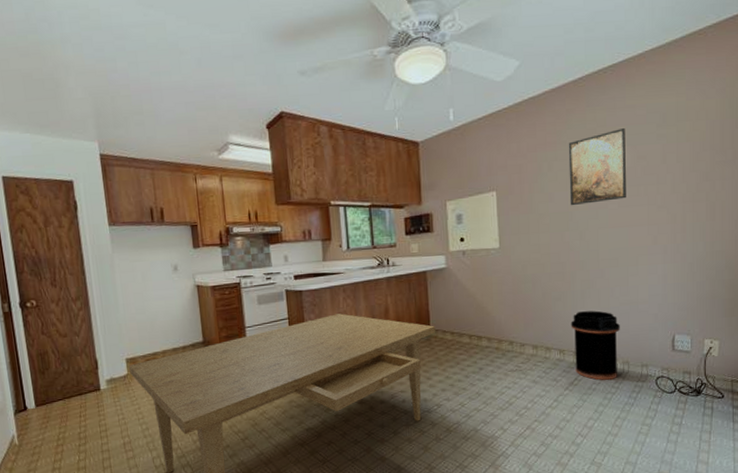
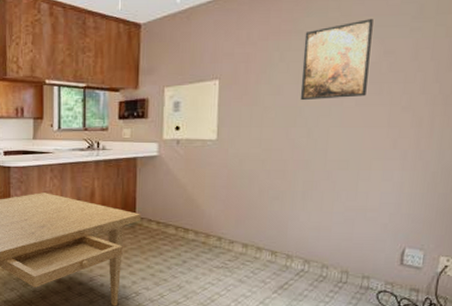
trash can: present [571,310,620,380] -> none [286,213,343,288]

